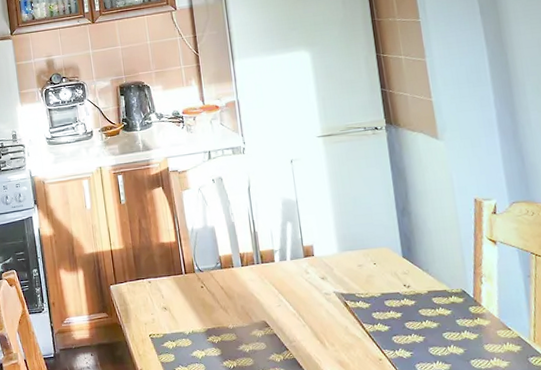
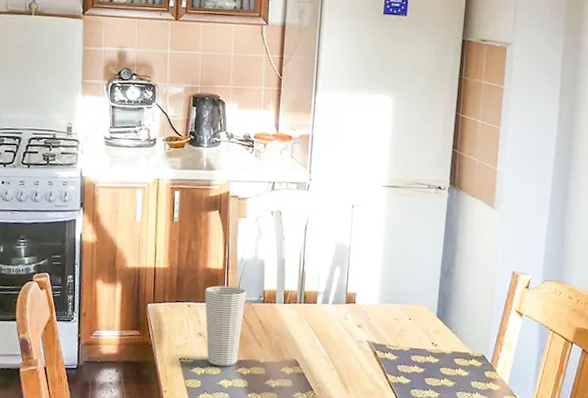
cup: none [161,256,206,338] -> present [204,285,246,366]

